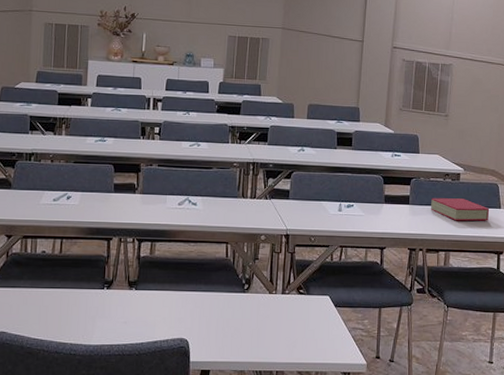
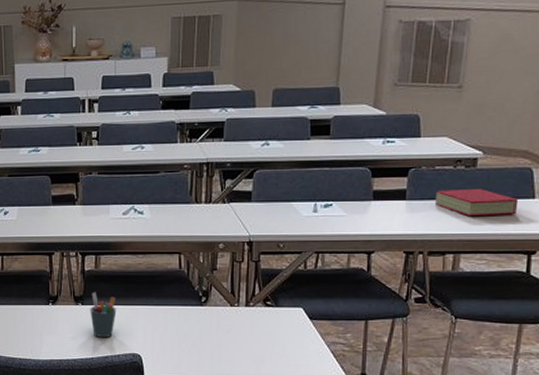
pen holder: none [142,277,168,322] -> present [90,292,117,337]

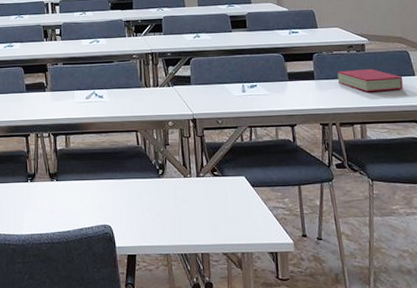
pen holder: present [90,292,117,337] -> none [64,168,87,211]

